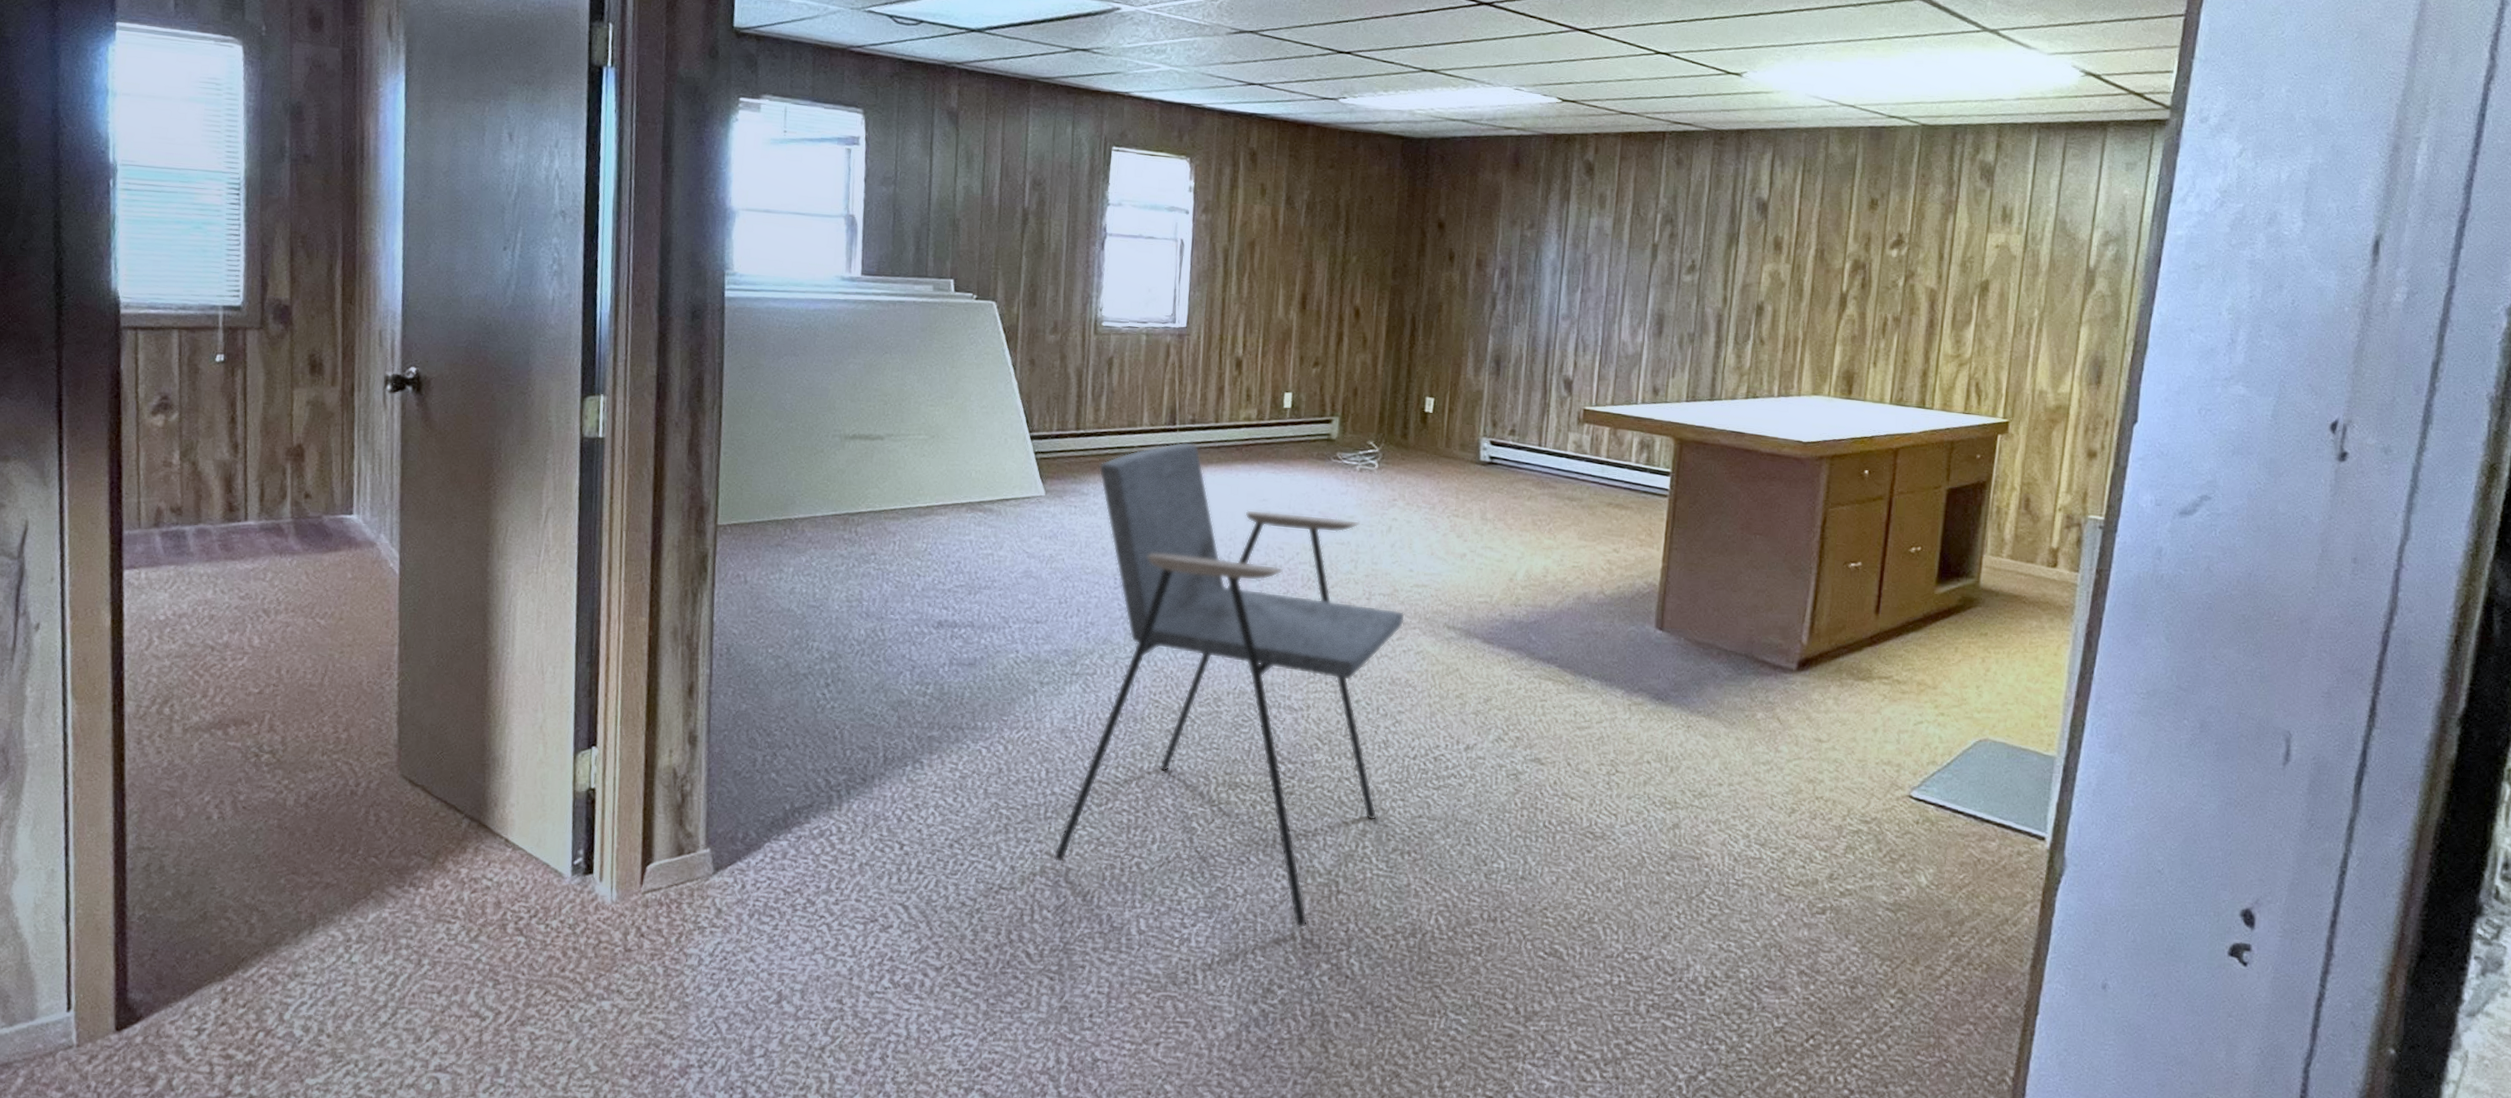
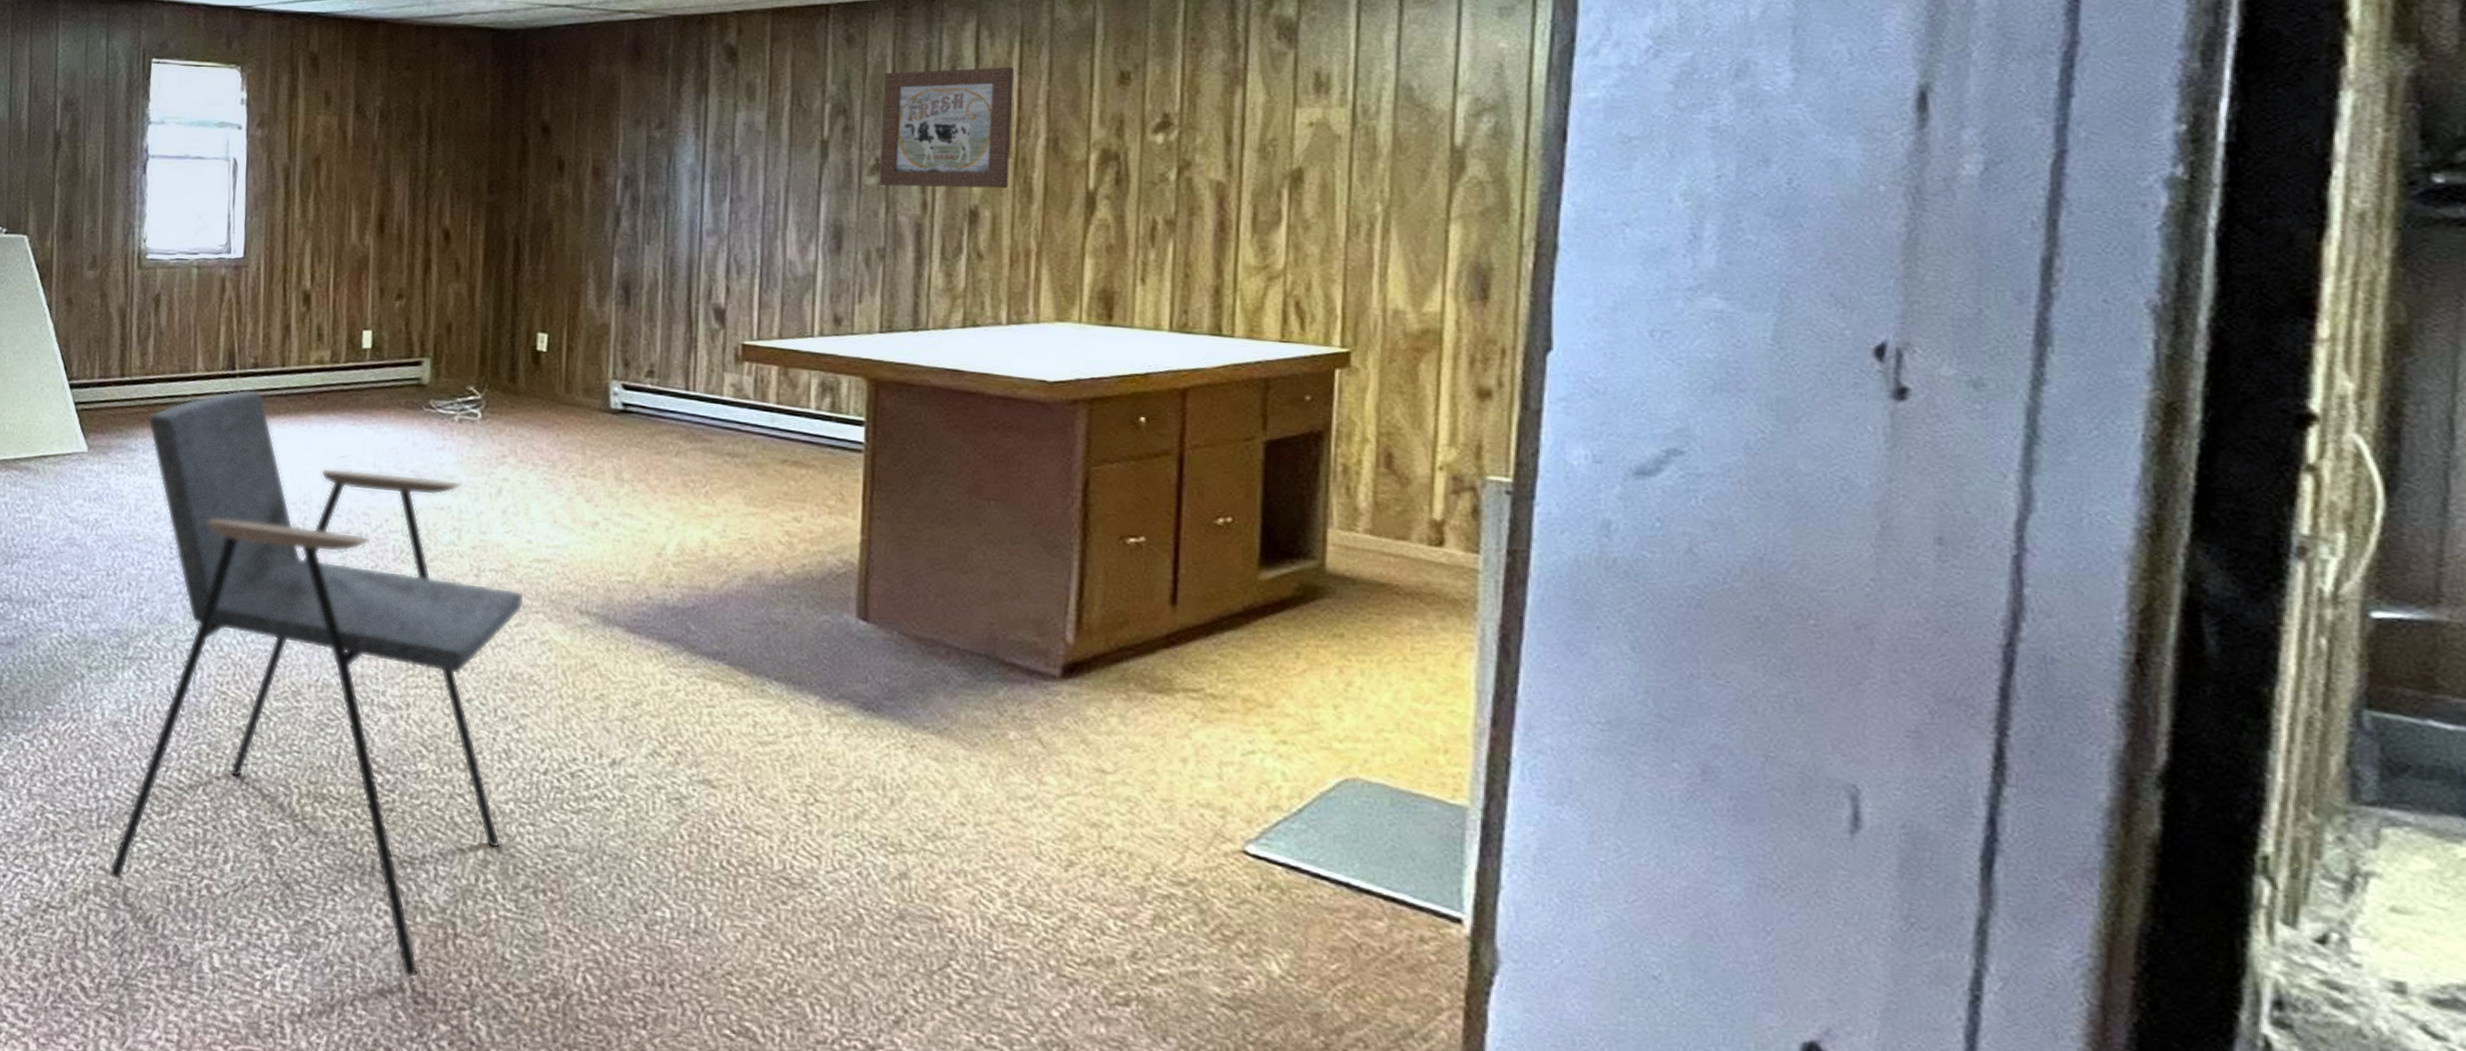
wall art: none [1693,190,1796,289] -> present [878,66,1013,189]

